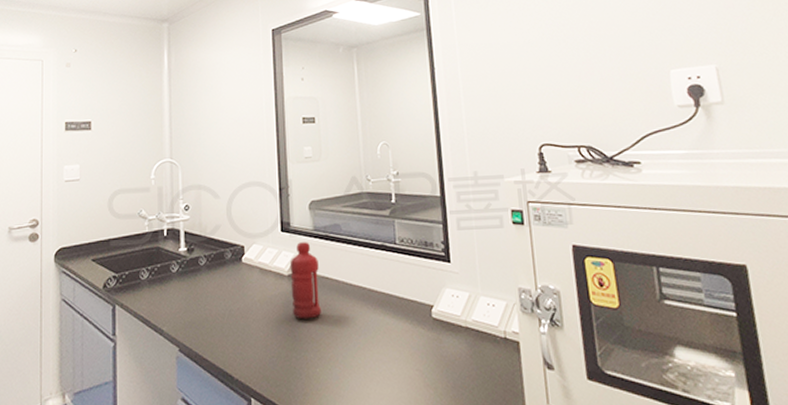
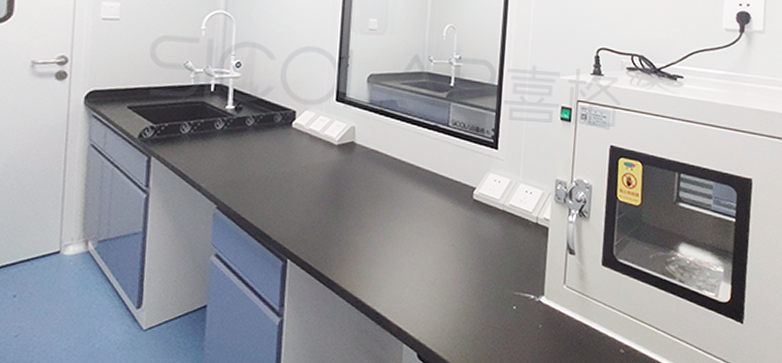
water bottle: present [289,242,321,319] -> none [339,114,370,189]

